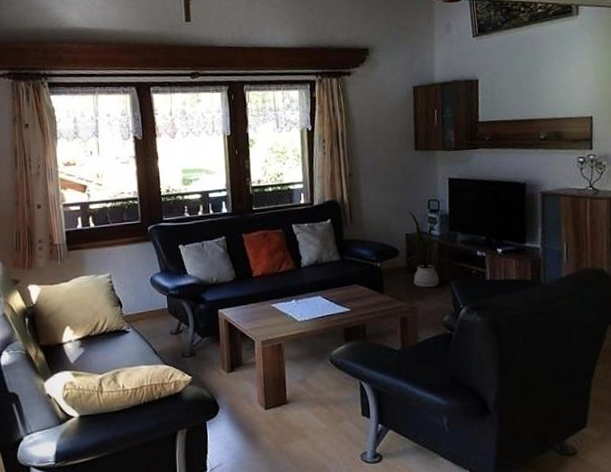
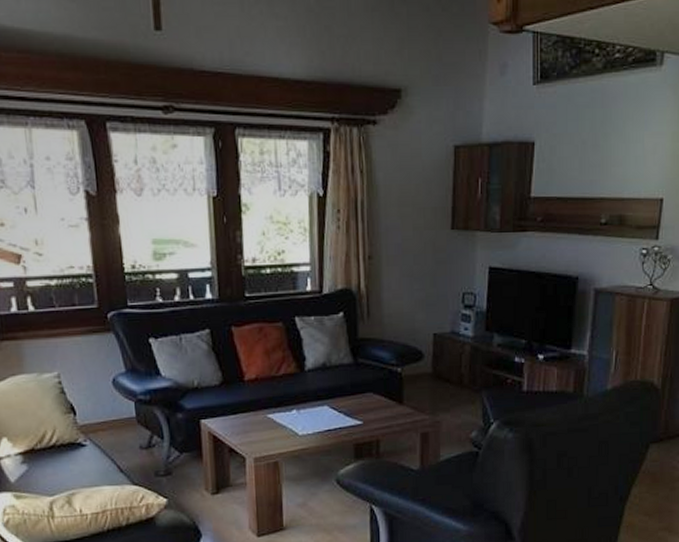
house plant: present [406,210,446,288] -> none [434,305,478,399]

